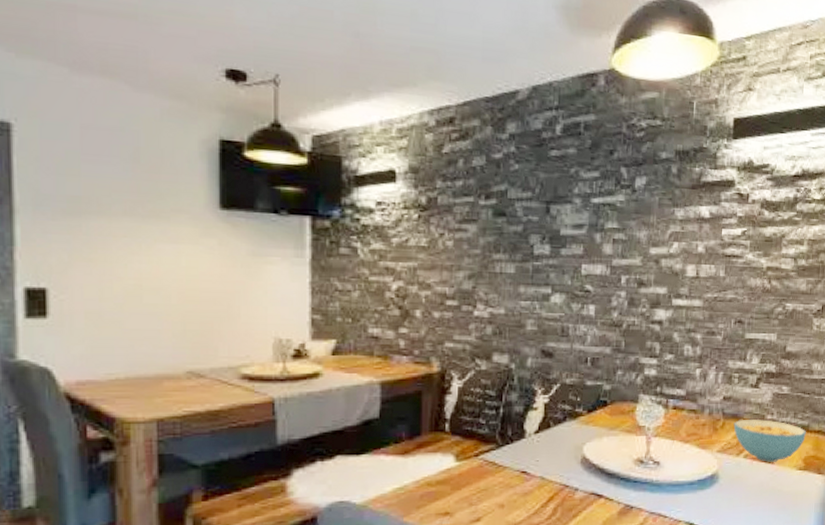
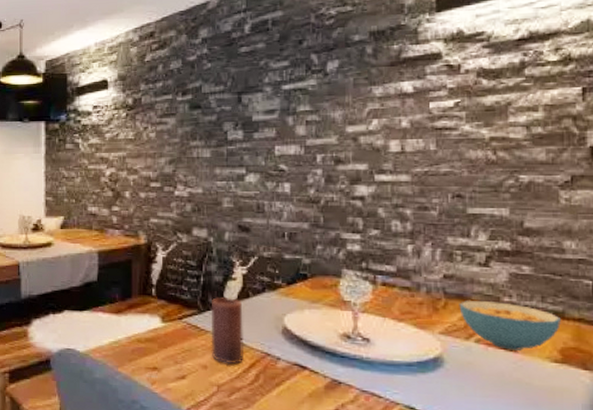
candle: none [509,429,543,501] -> present [211,297,243,364]

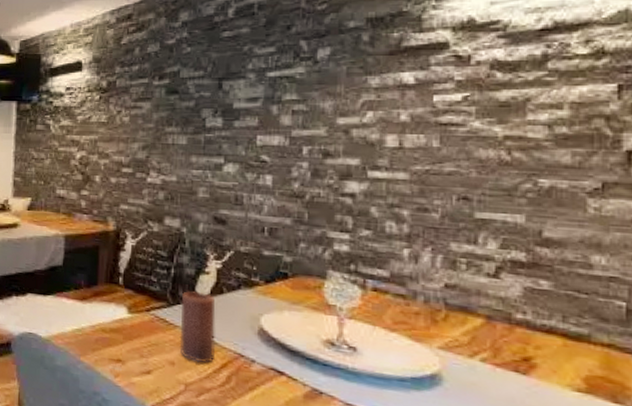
cereal bowl: present [459,301,561,351] -> none [462,314,586,375]

